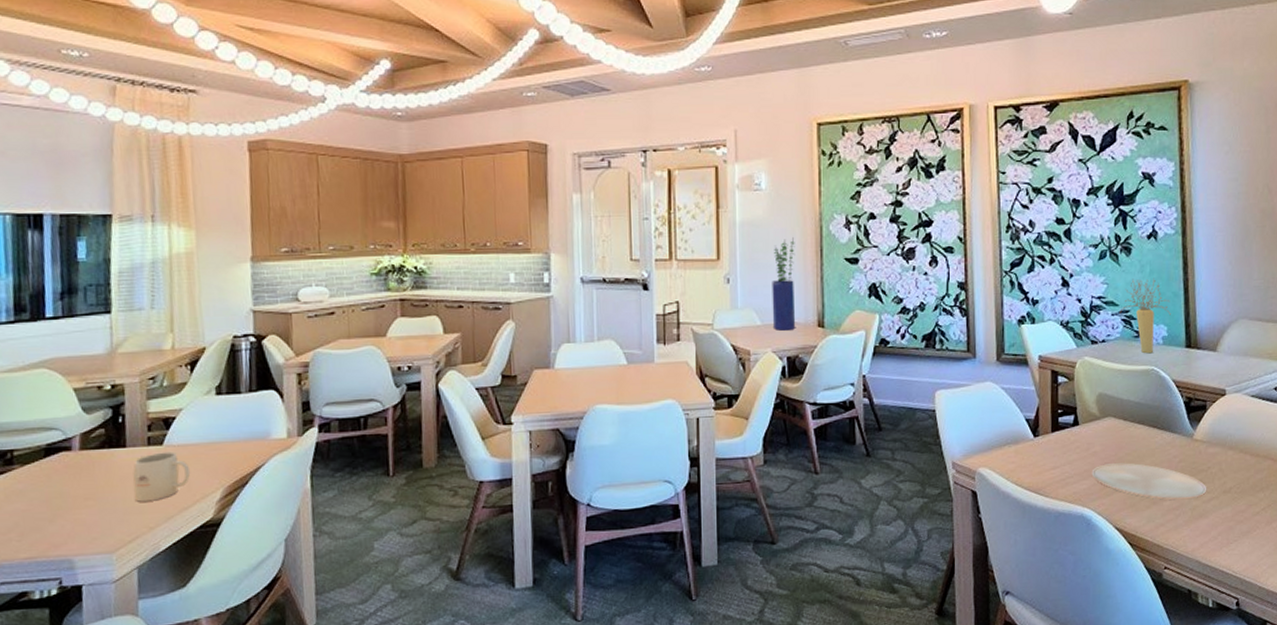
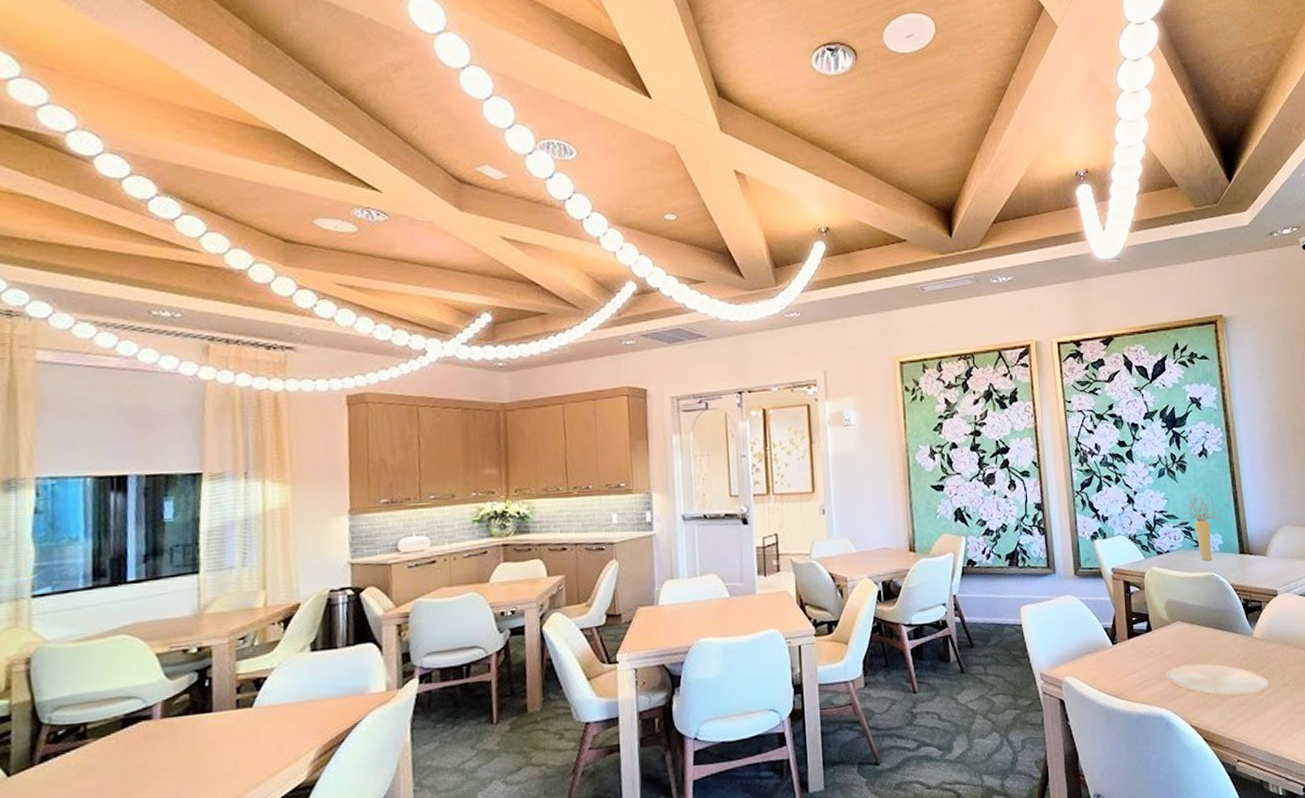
mug: present [132,451,191,502] -> none [219,713,283,769]
vase: present [772,237,796,332] -> none [864,468,889,558]

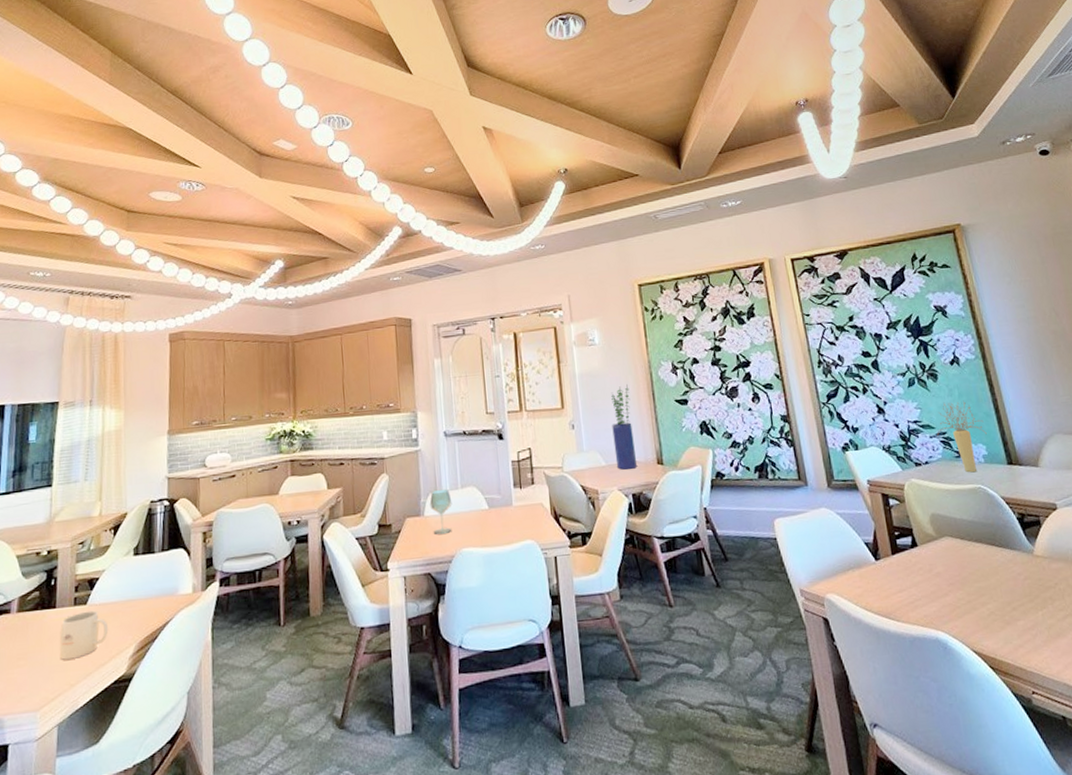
mug: none [219,713,283,769] -> present [59,610,109,660]
wine glass: none [664,577,690,625] -> present [429,489,453,535]
vase: none [864,468,889,558] -> present [611,384,638,471]
plate: present [1166,663,1269,696] -> none [938,582,1059,620]

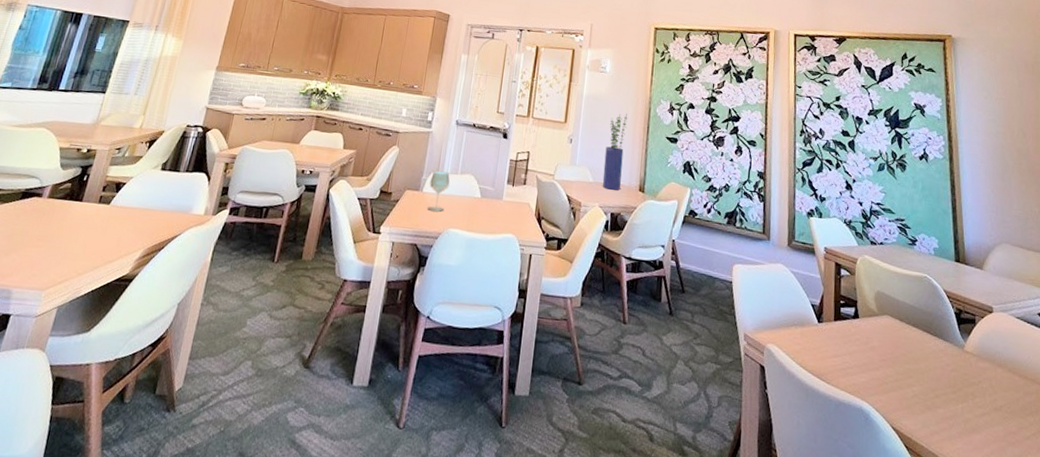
mug: present [59,610,109,660] -> none [74,210,124,251]
flower arrangement: present [937,400,987,473] -> none [896,192,941,262]

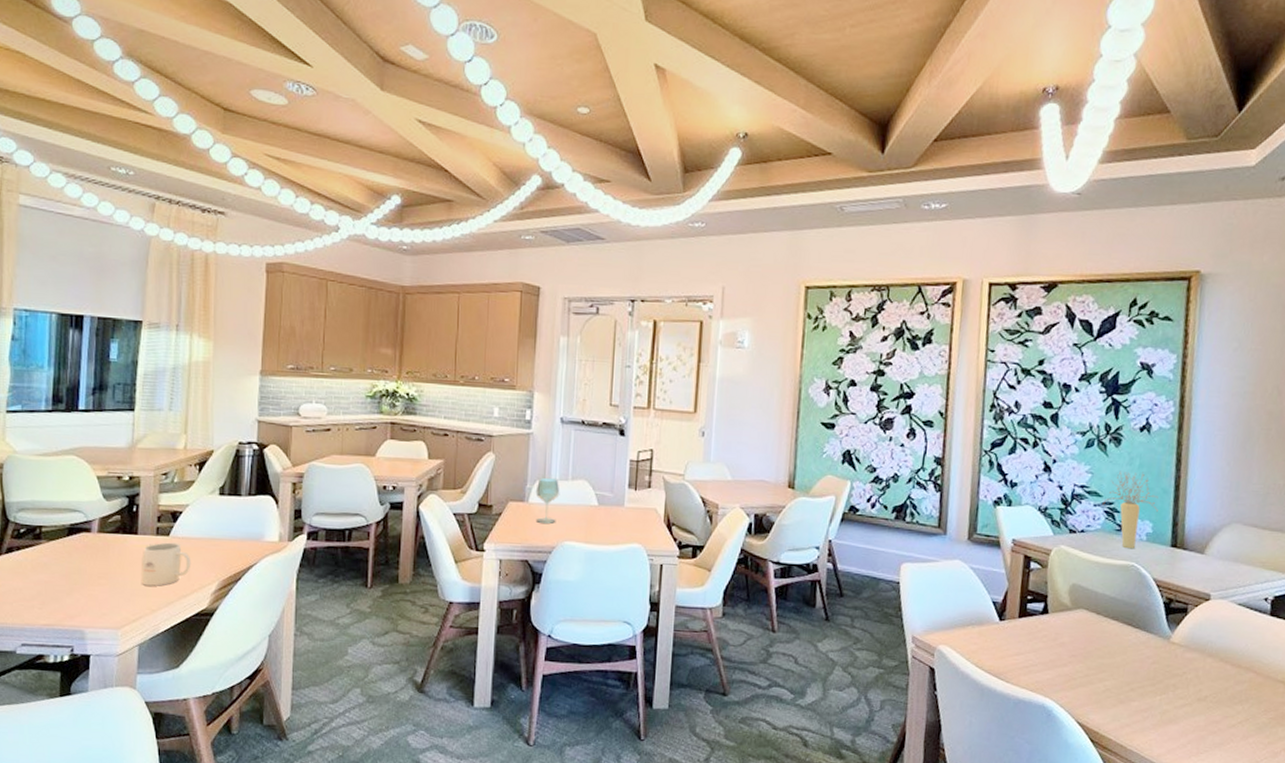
mug: none [74,210,124,251] -> present [140,542,192,586]
vase: present [602,114,628,192] -> none [743,397,773,490]
flower arrangement: none [896,192,941,262] -> present [1102,470,1159,549]

